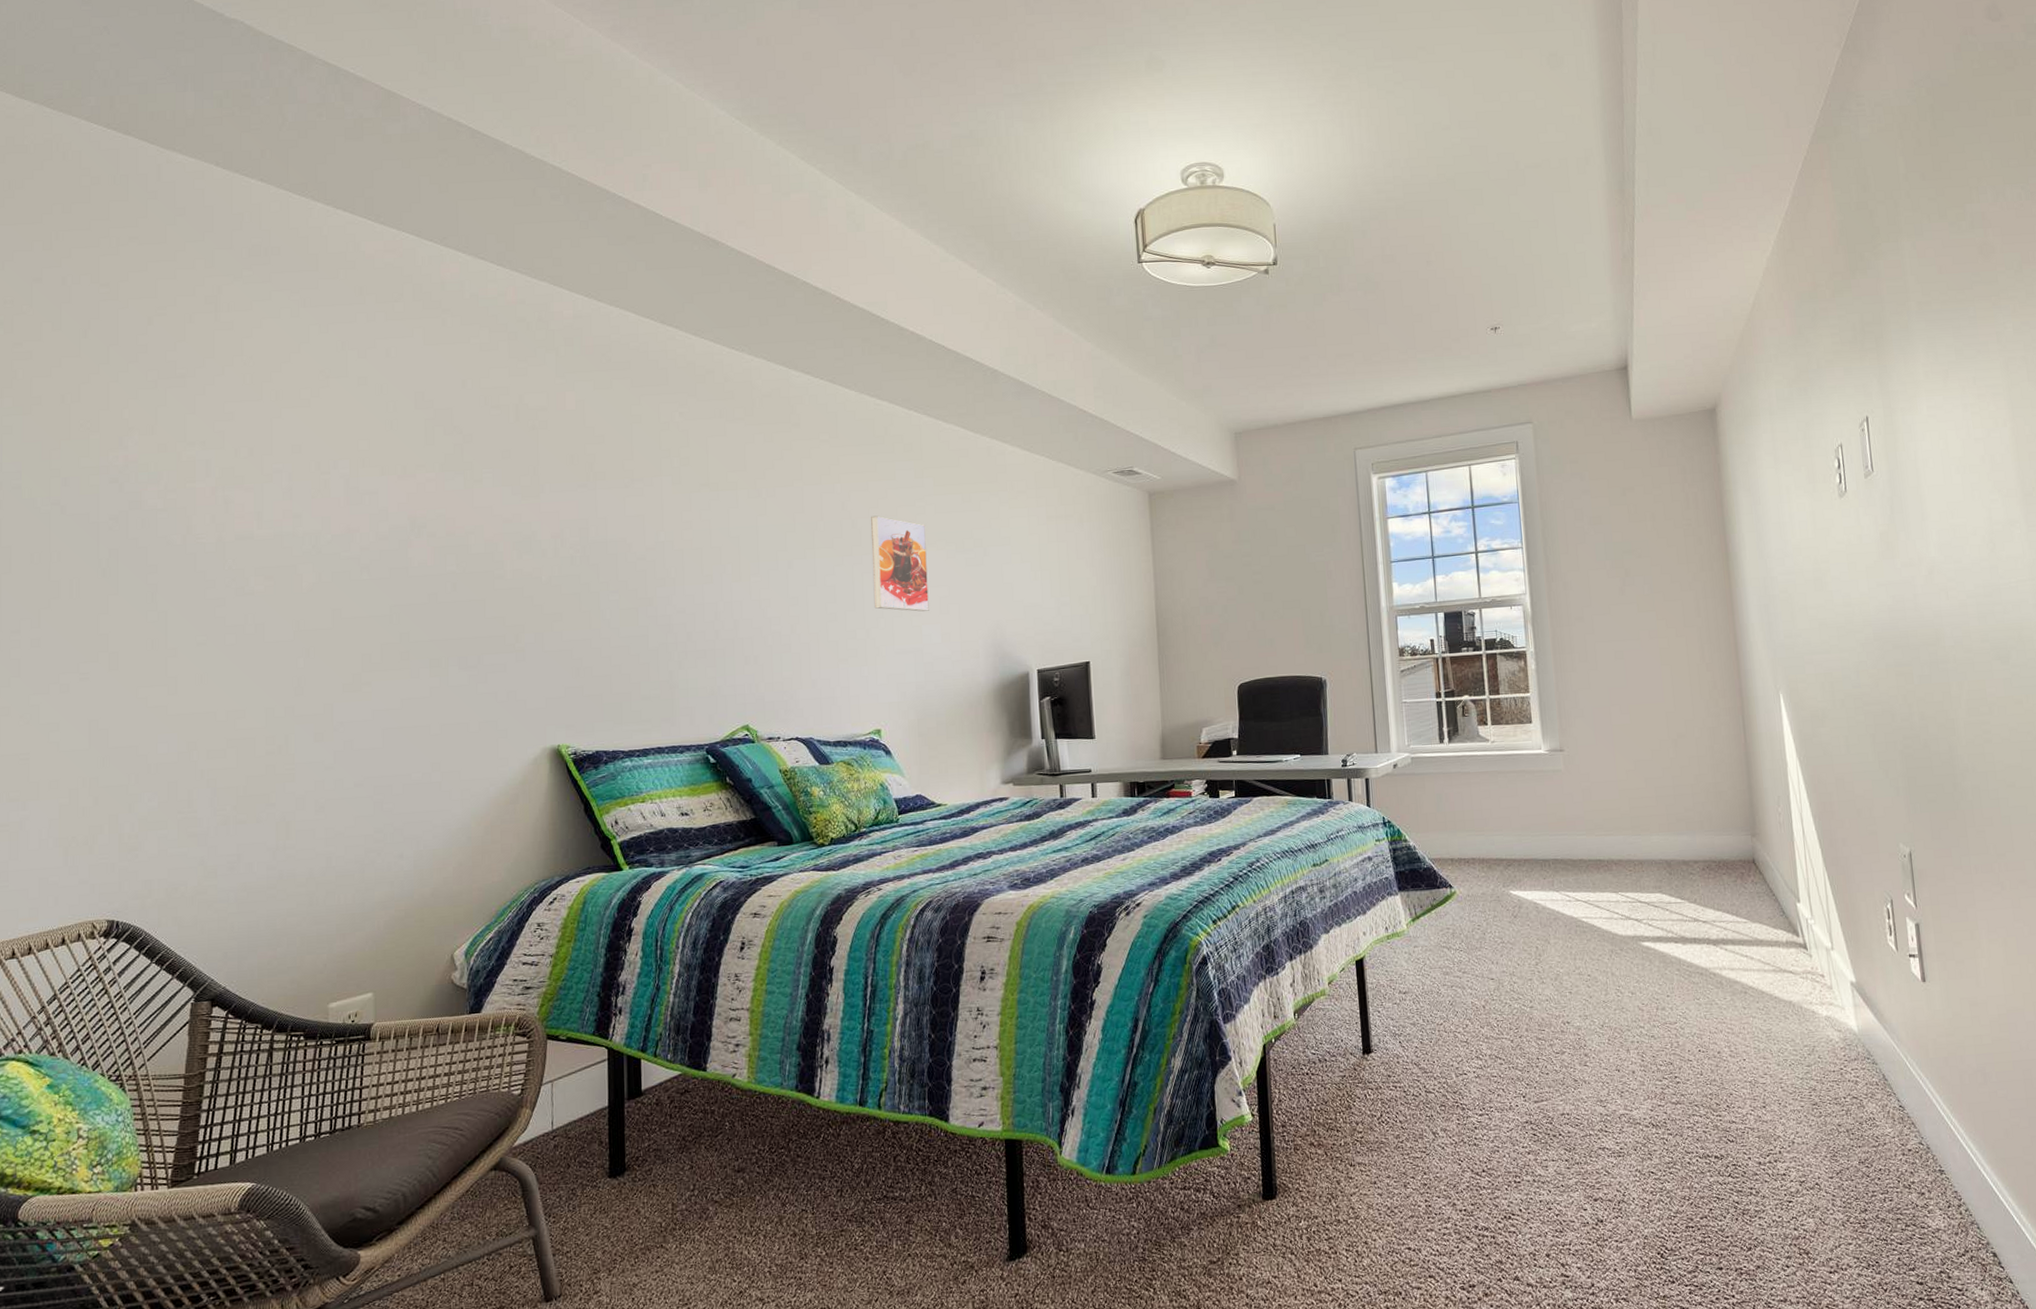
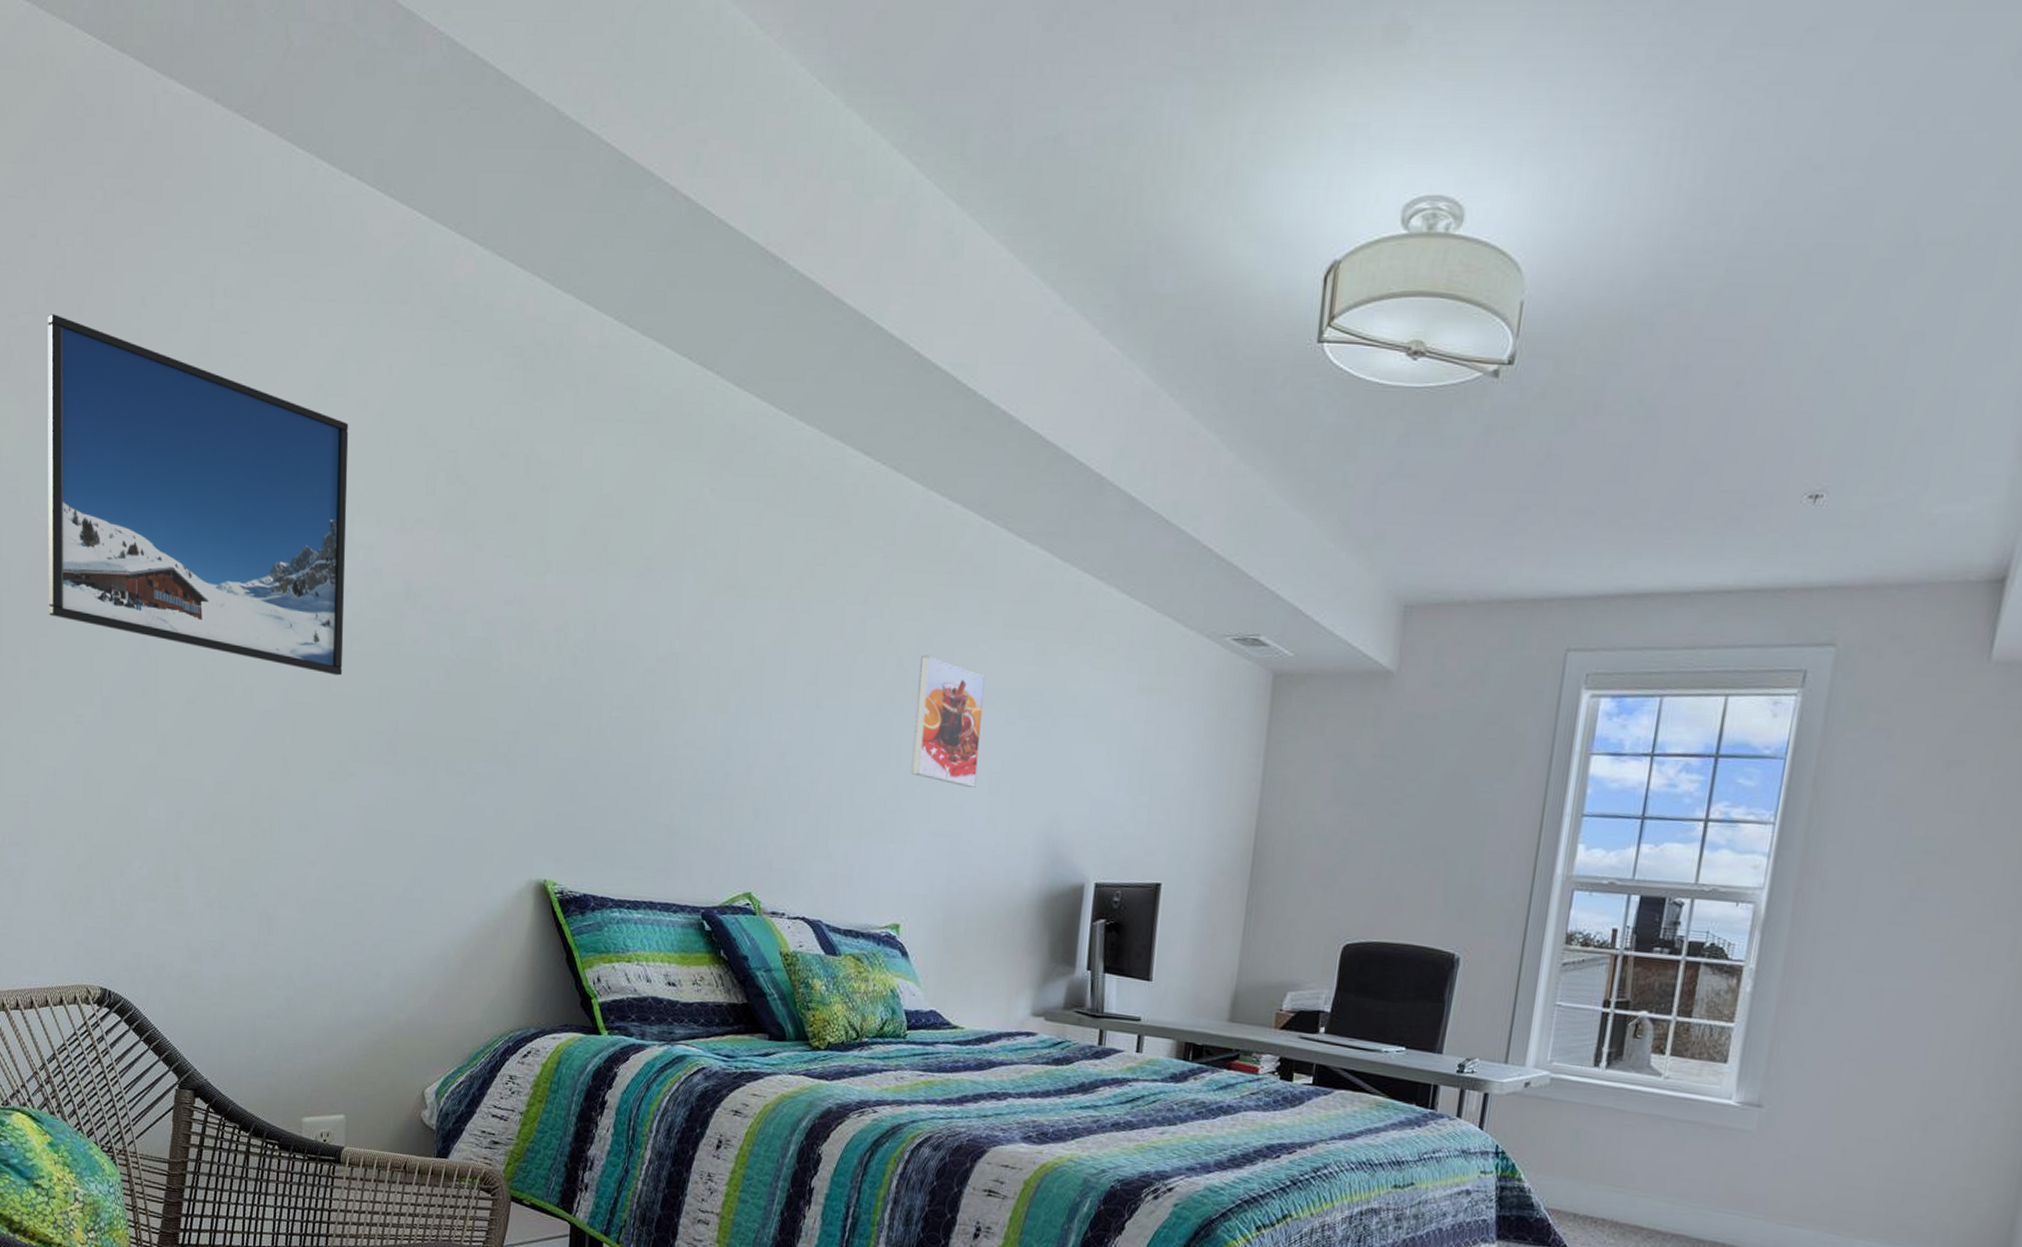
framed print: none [51,339,353,603] -> present [48,314,349,676]

